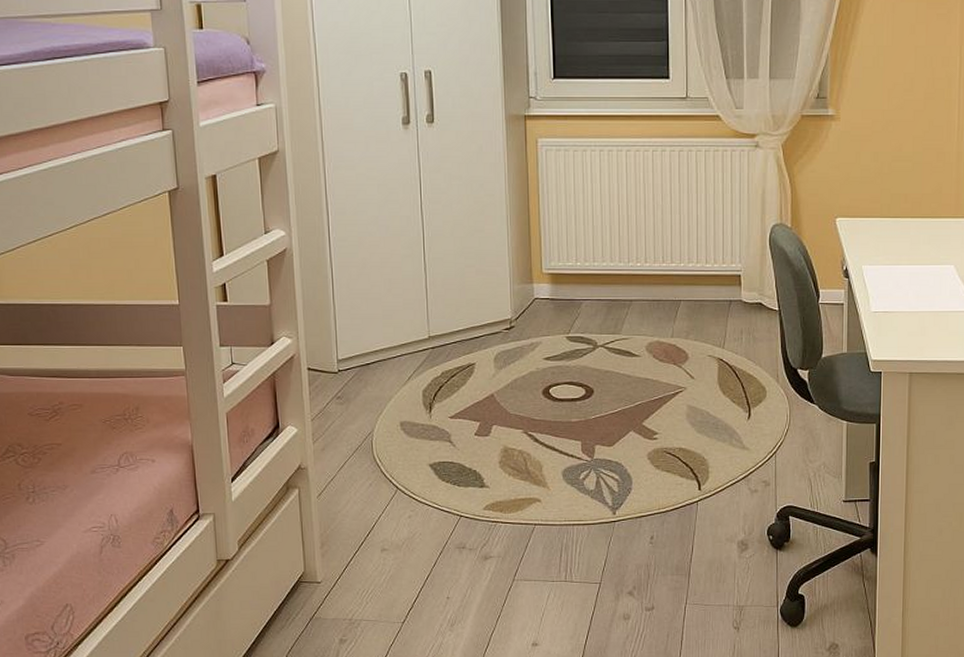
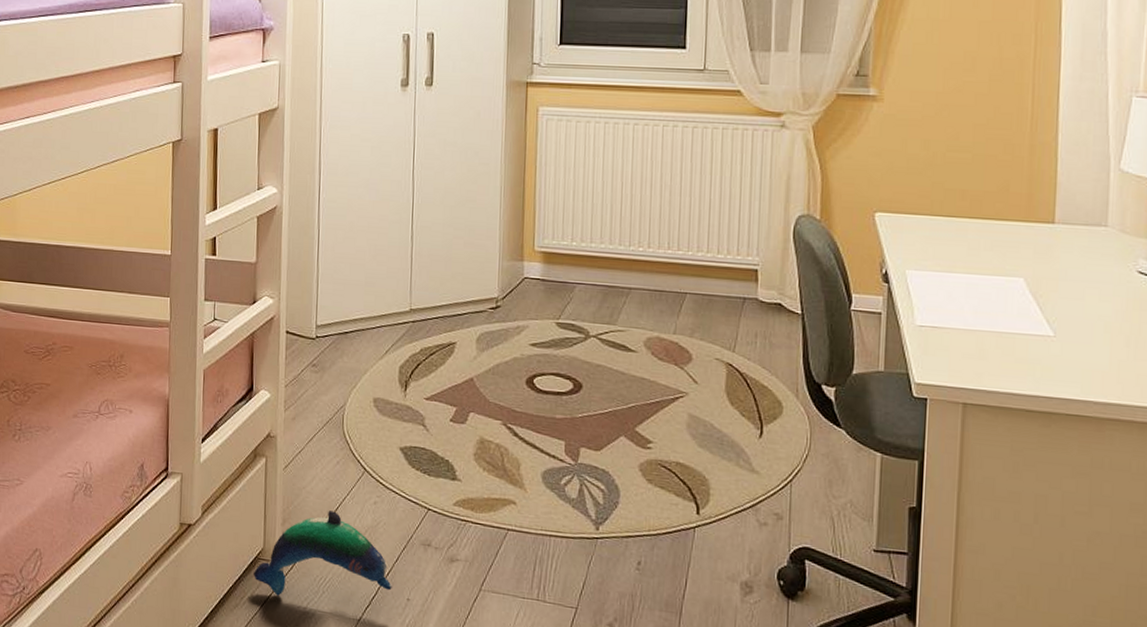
plush toy: none [297,529,432,612] -> present [254,510,392,596]

